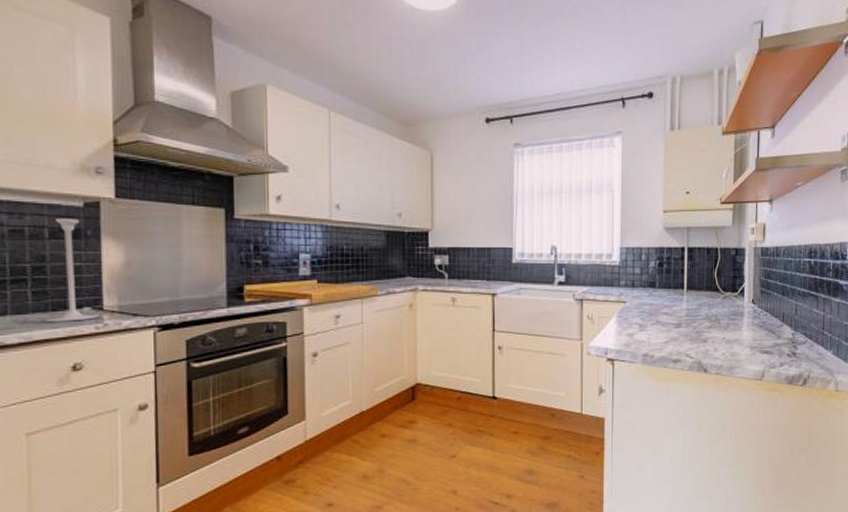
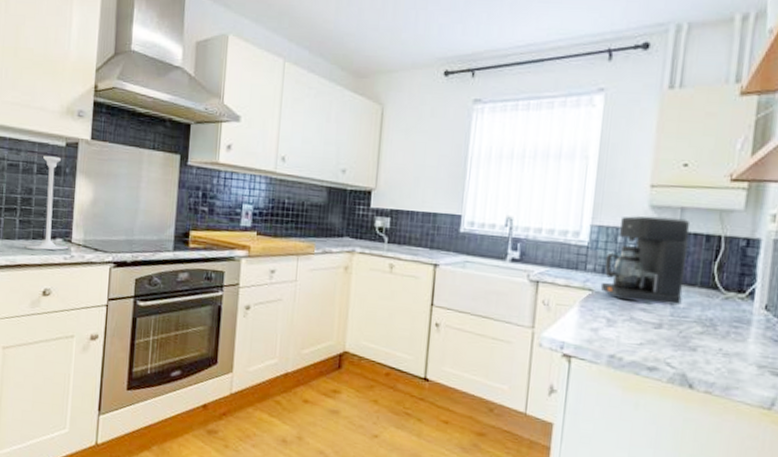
coffee maker: none [632,236,695,308] -> present [600,216,691,306]

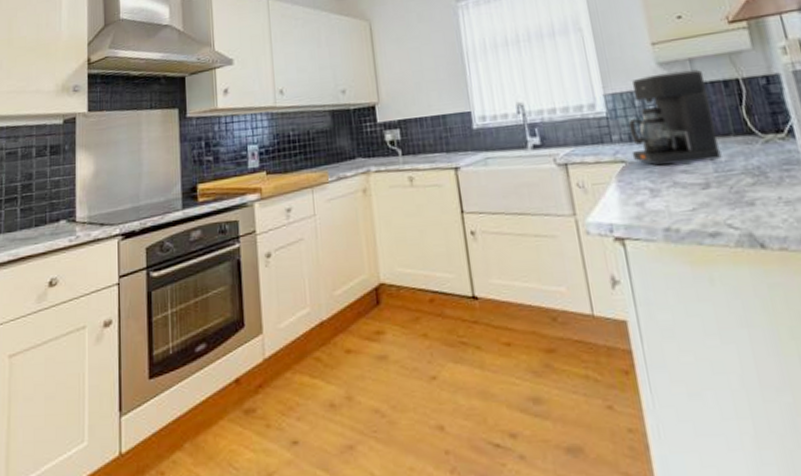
candlestick: present [25,156,69,251] -> none [28,136,74,238]

